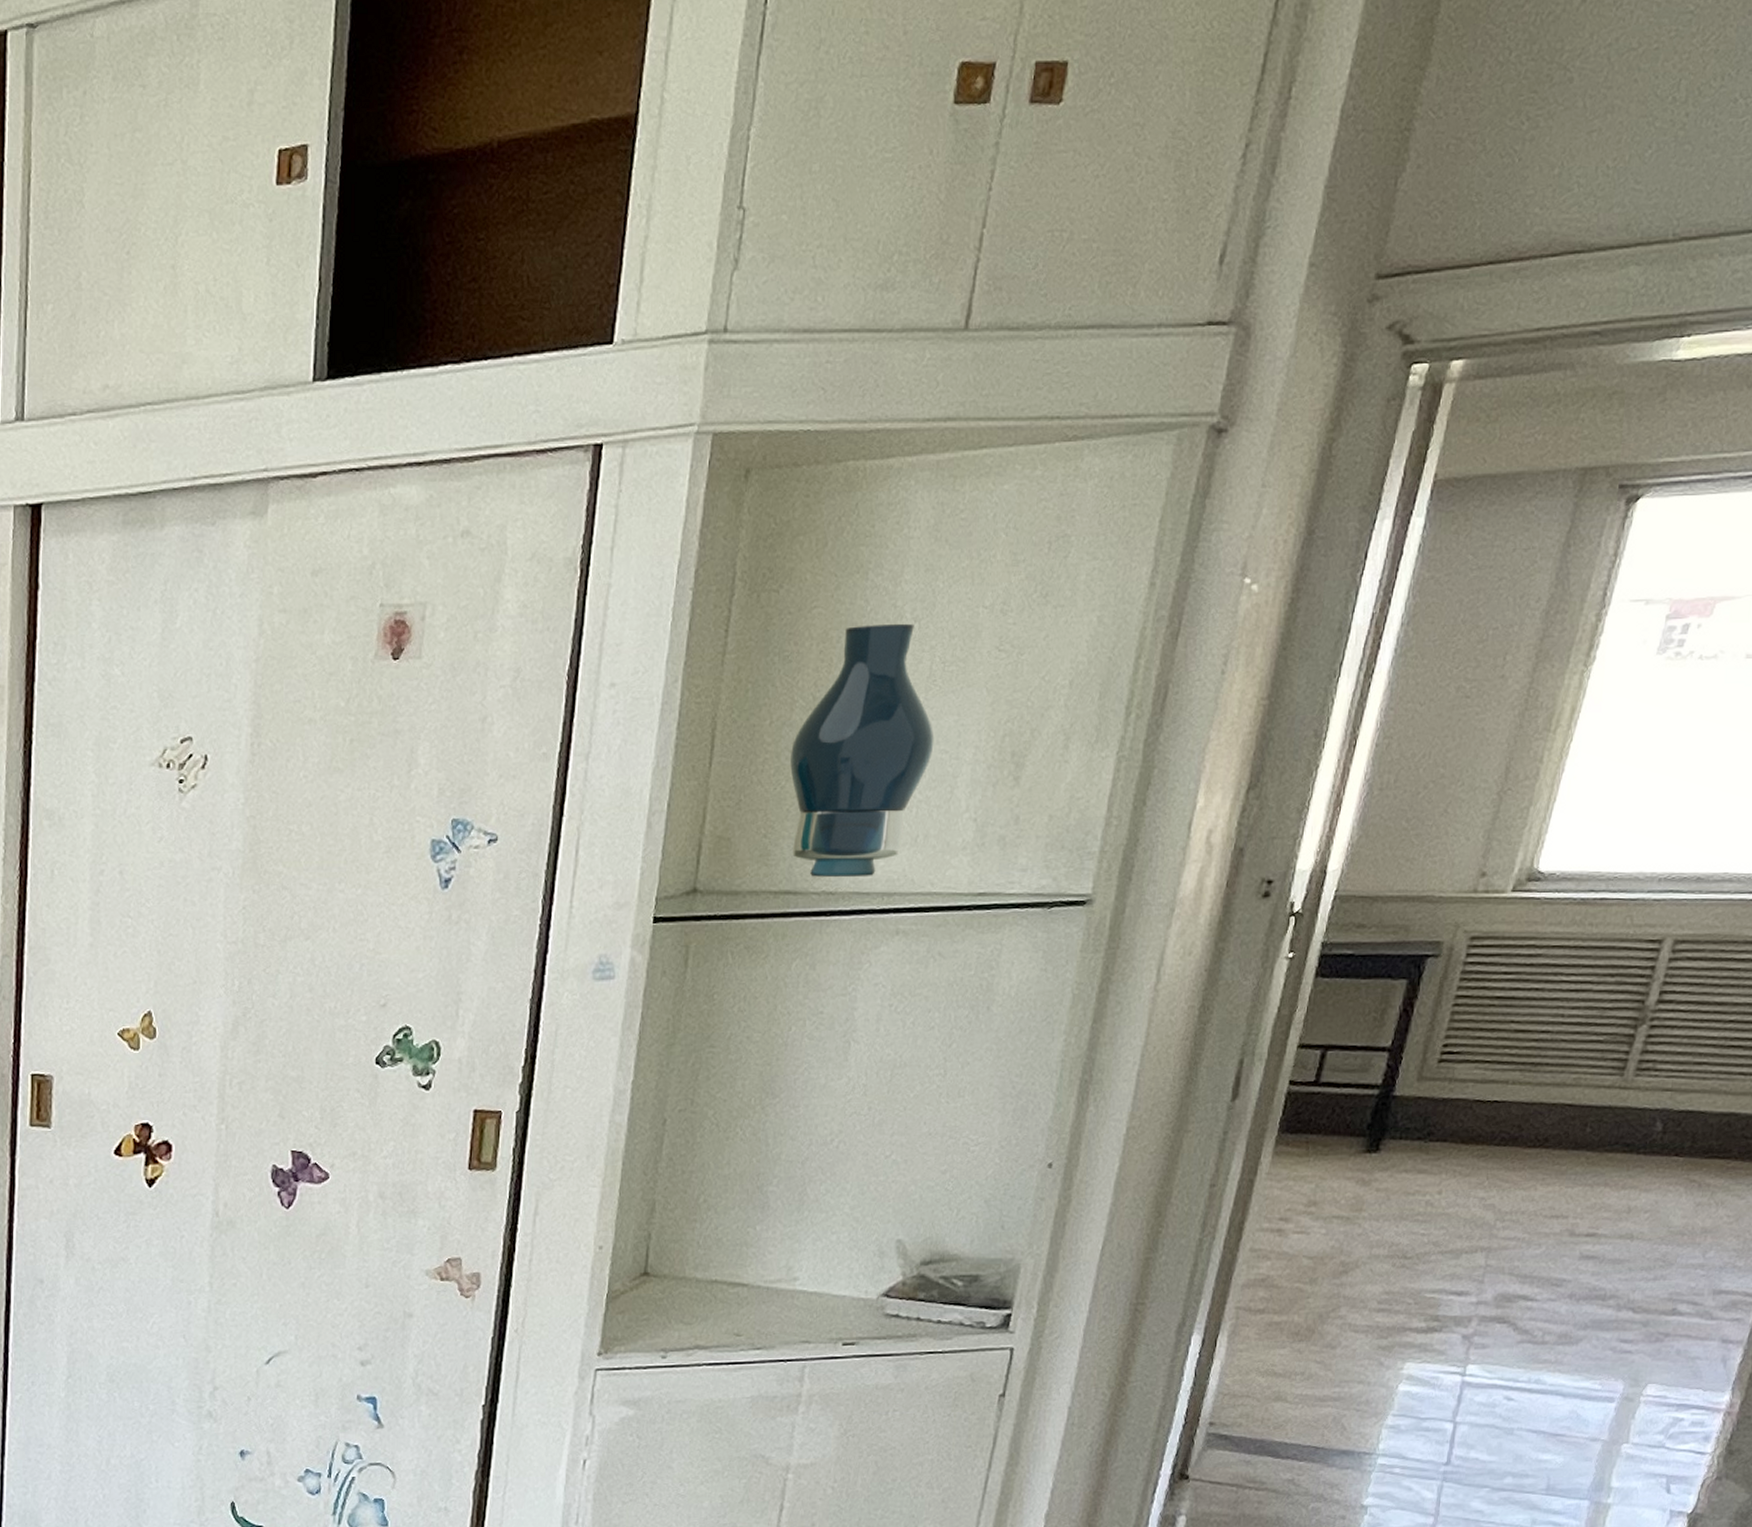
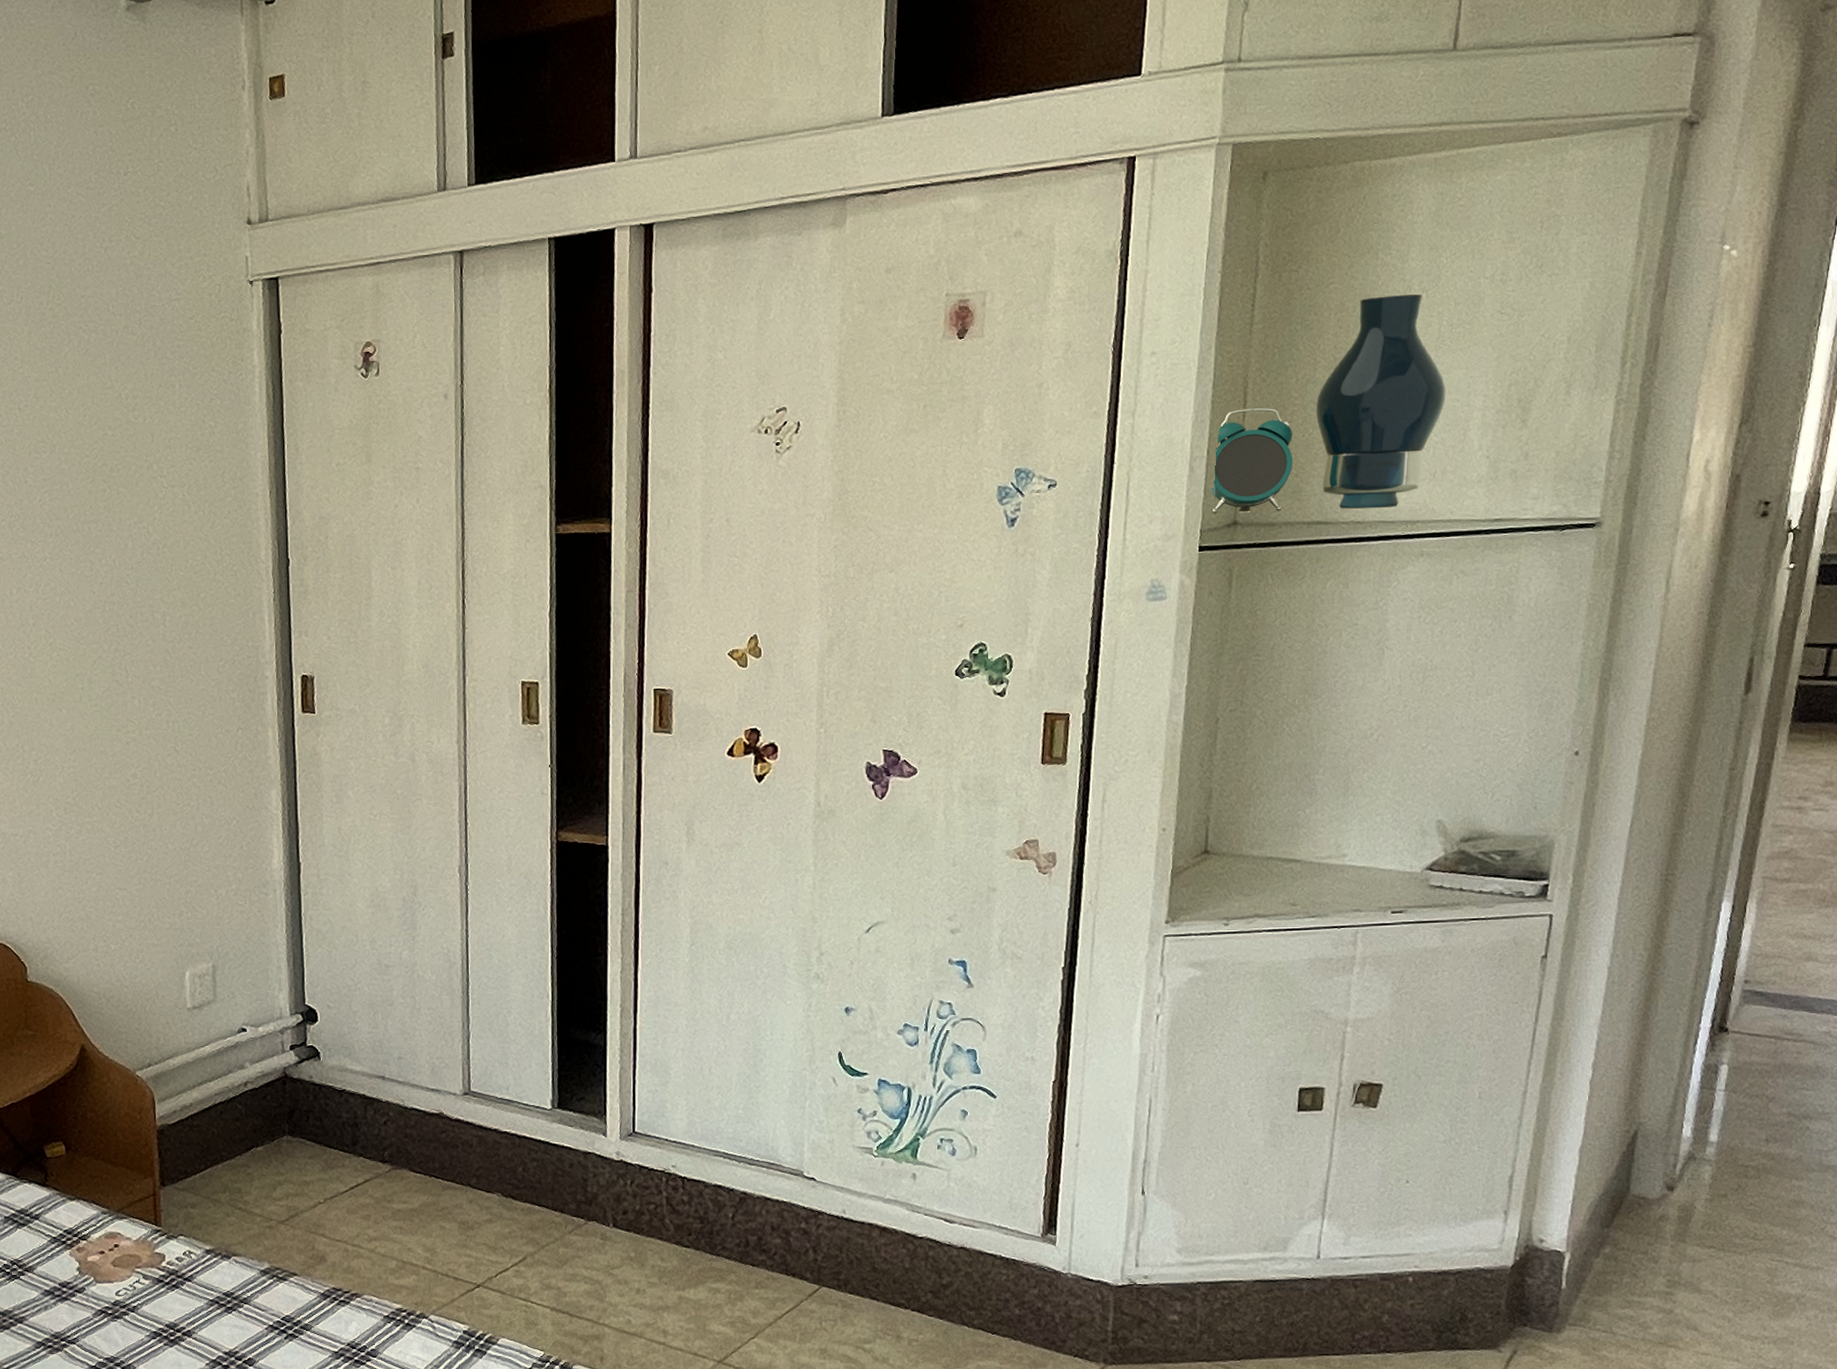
alarm clock: none [667,753,764,879] -> present [1208,407,1293,514]

